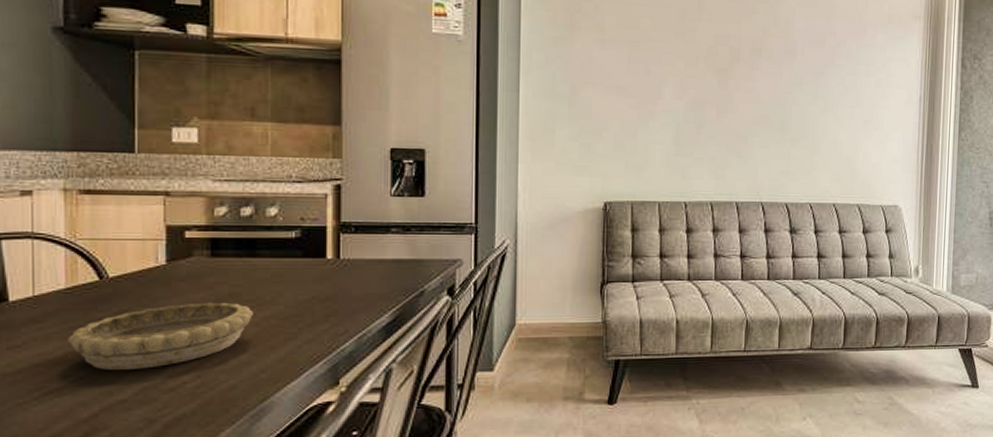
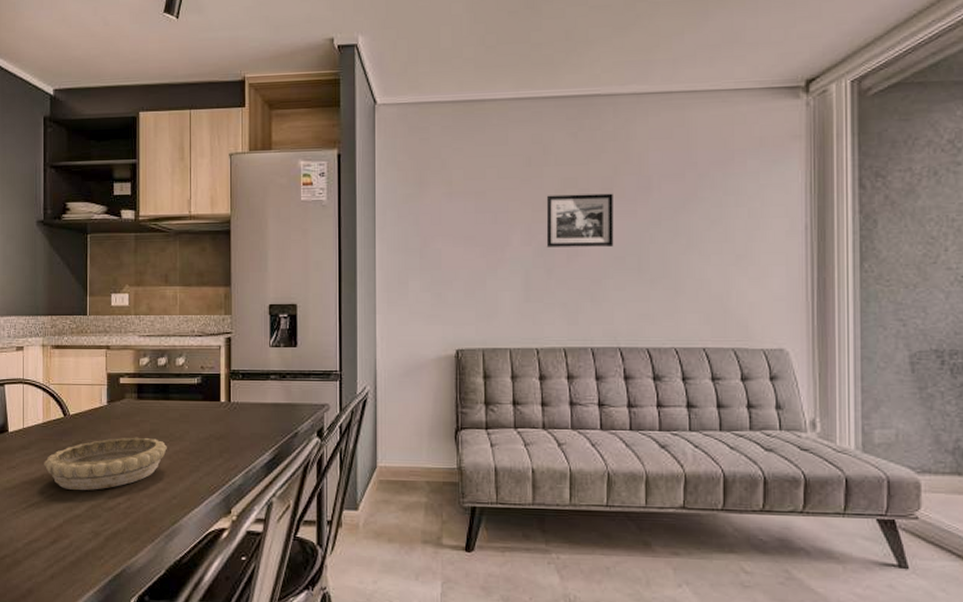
picture frame: none [697,50,762,105] -> present [546,193,614,247]

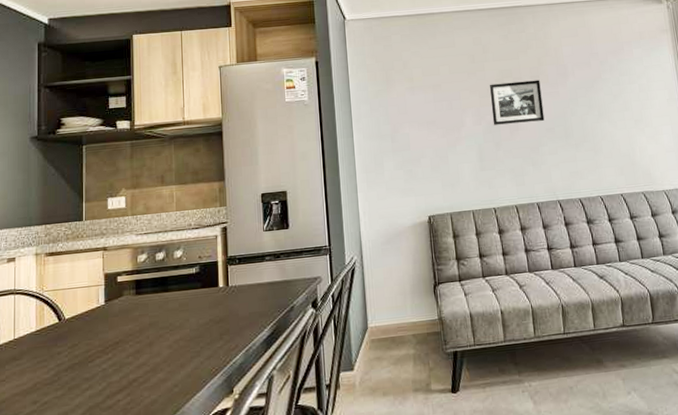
decorative bowl: present [44,437,167,490] -> none [37,330,167,395]

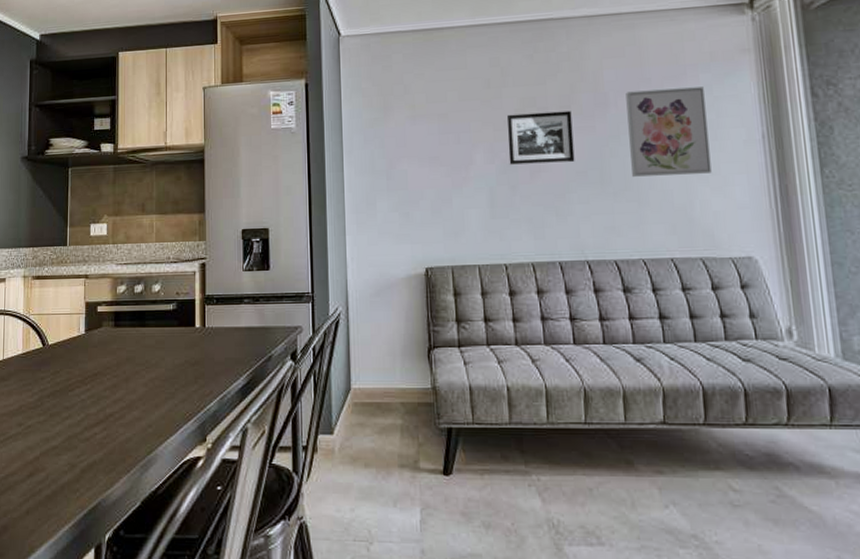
wall art: none [580,59,646,131] -> present [626,87,712,177]

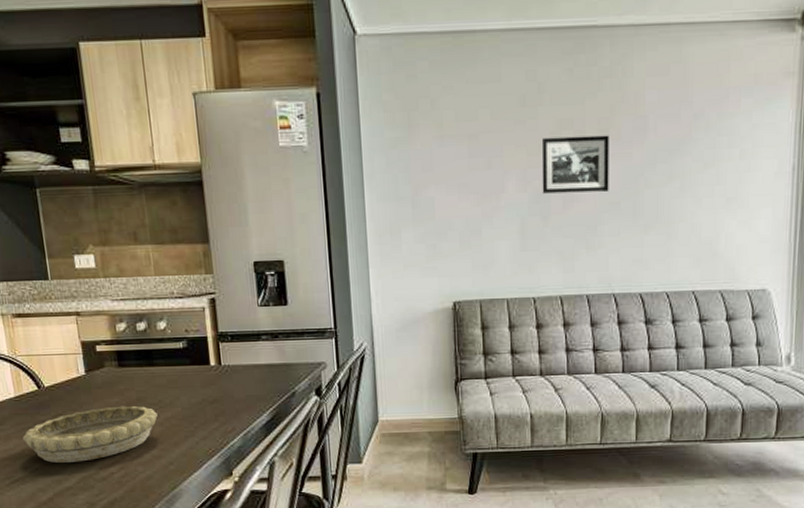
decorative bowl: none [22,365,143,421] -> present [22,405,158,463]
wall art: present [626,87,712,177] -> none [664,113,744,209]

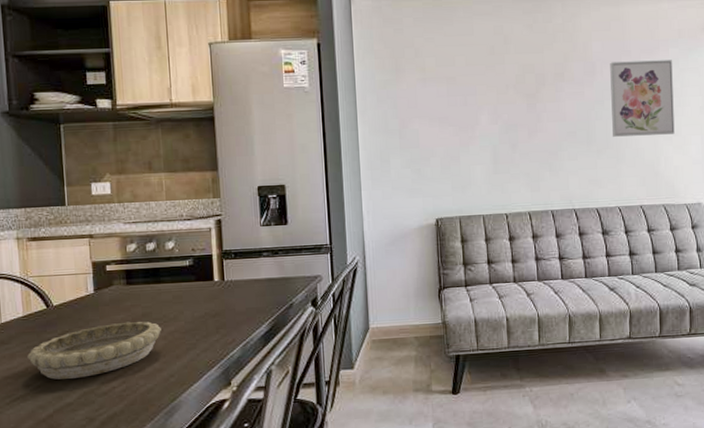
picture frame: present [541,135,609,194] -> none [508,77,566,125]
wall art: none [664,113,744,209] -> present [610,60,675,137]

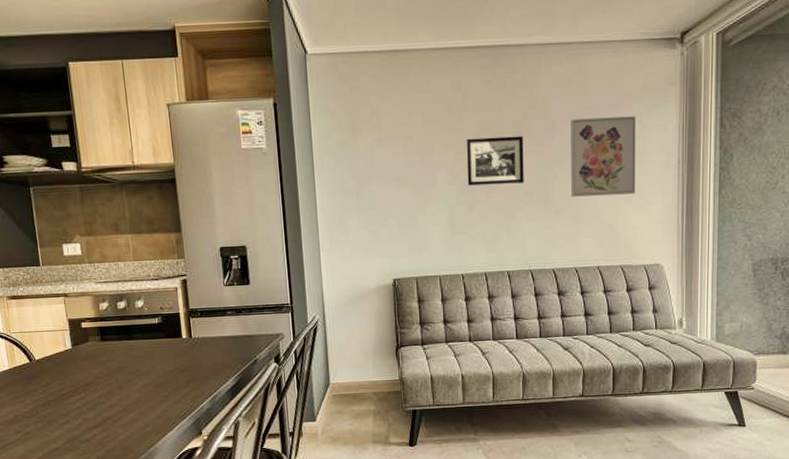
decorative bowl: present [27,321,161,380] -> none [15,374,136,427]
picture frame: none [508,77,566,125] -> present [466,136,524,186]

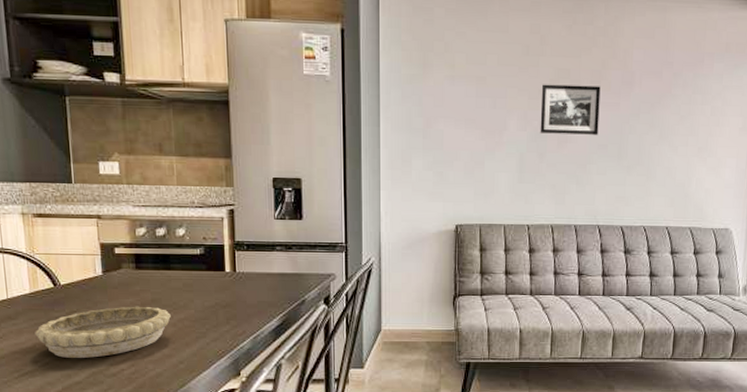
decorative bowl: none [15,374,136,427] -> present [35,306,171,358]
wall art: present [570,116,636,197] -> none [645,73,716,155]

